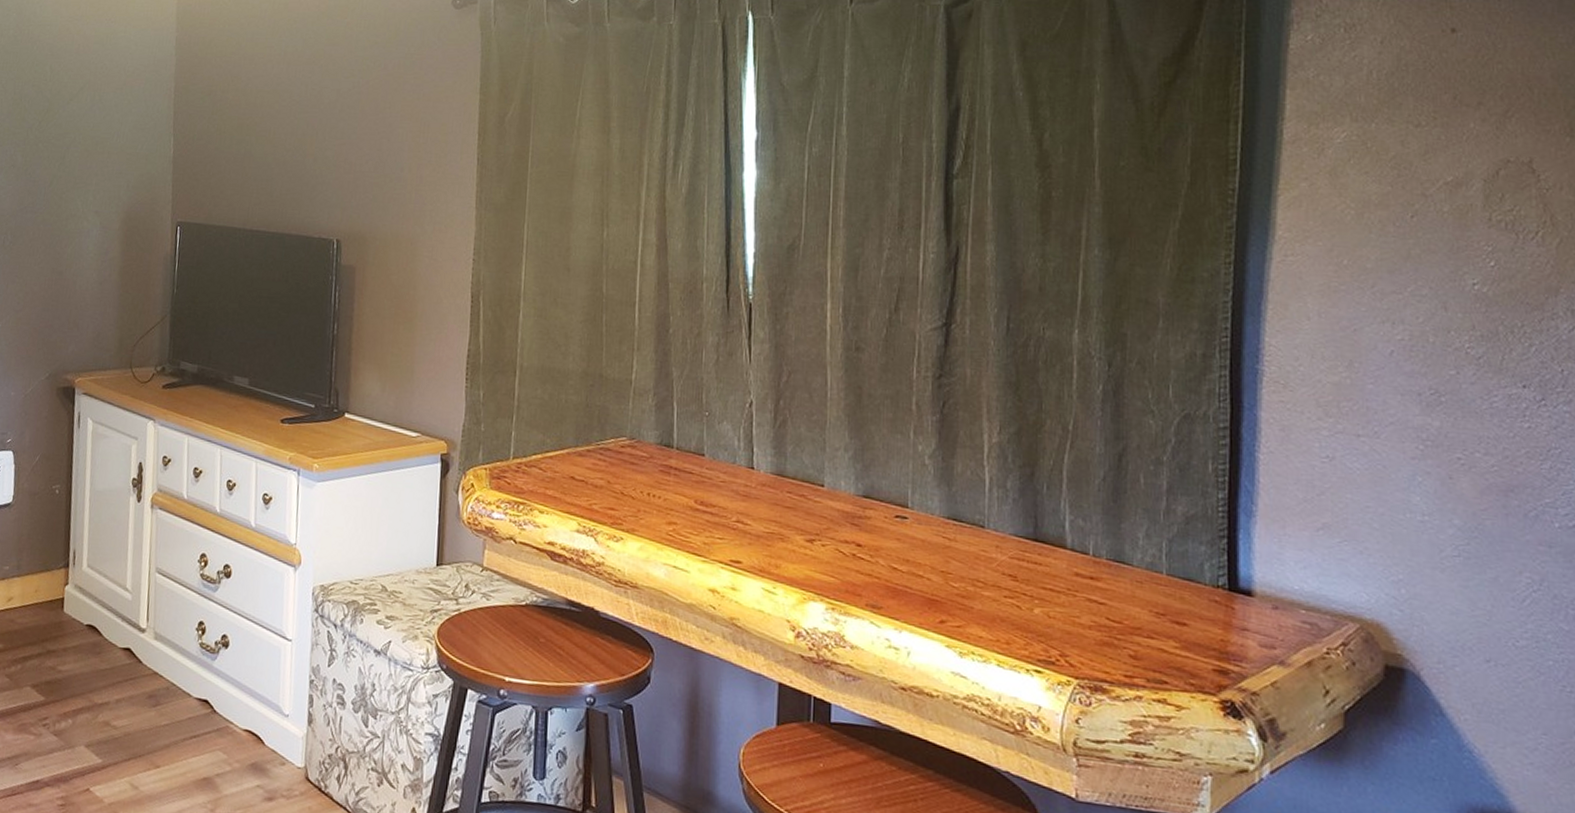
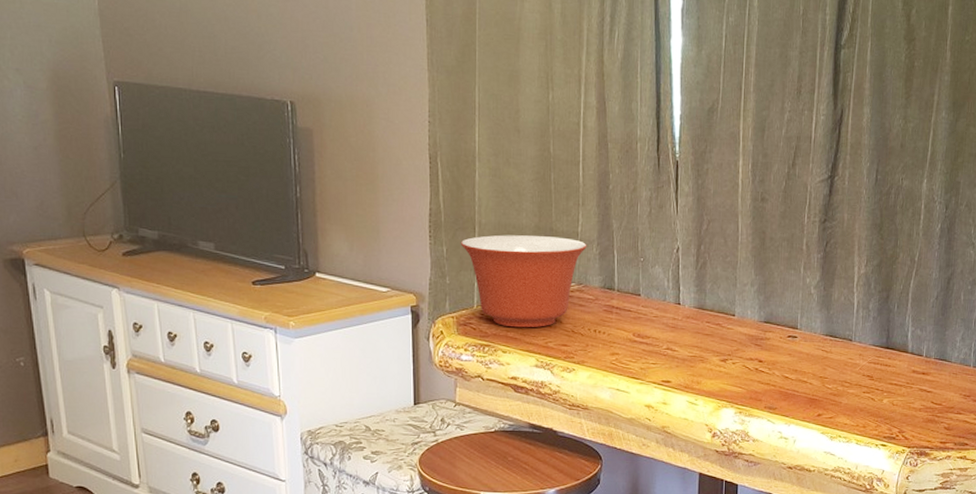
mixing bowl: none [498,380,642,486] -> present [460,234,587,328]

